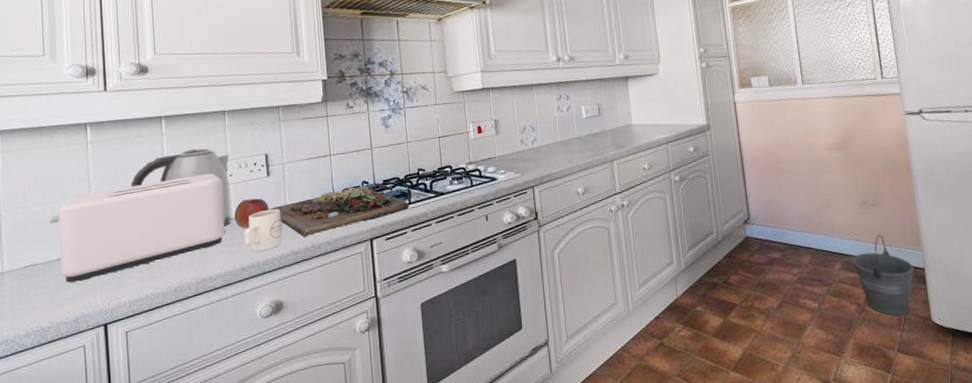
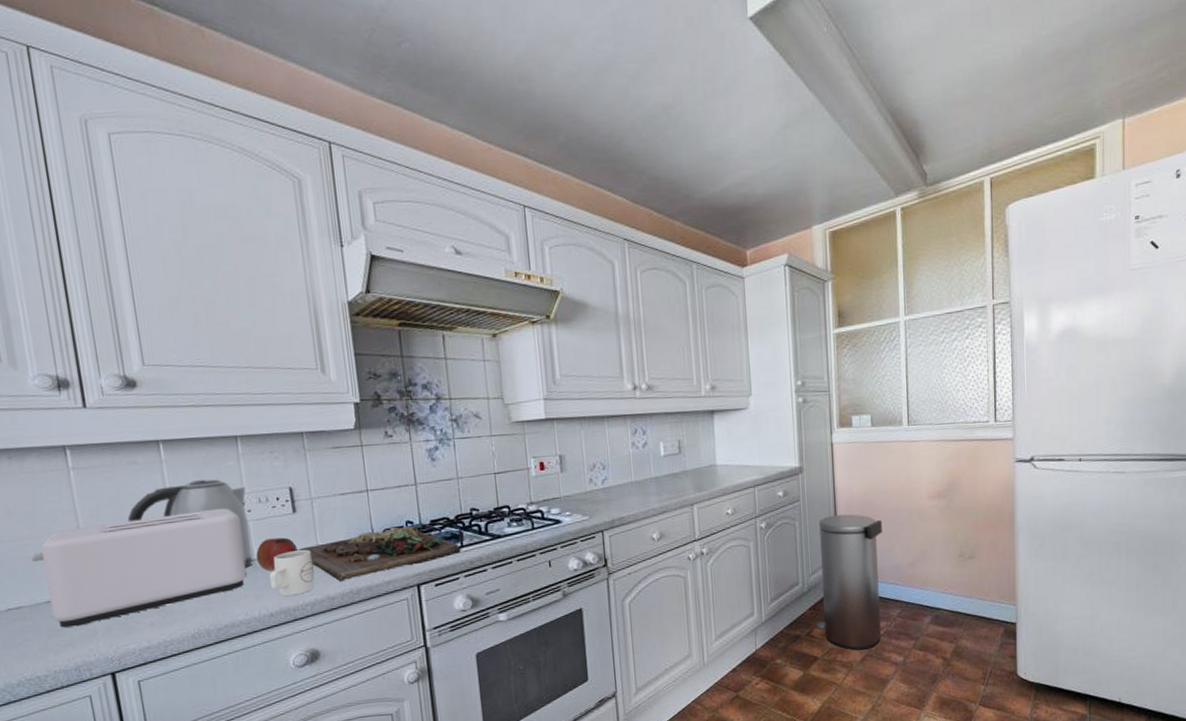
pedal bin: none [728,166,795,297] -> present [815,514,882,651]
bucket: present [851,234,914,316] -> none [942,588,1005,670]

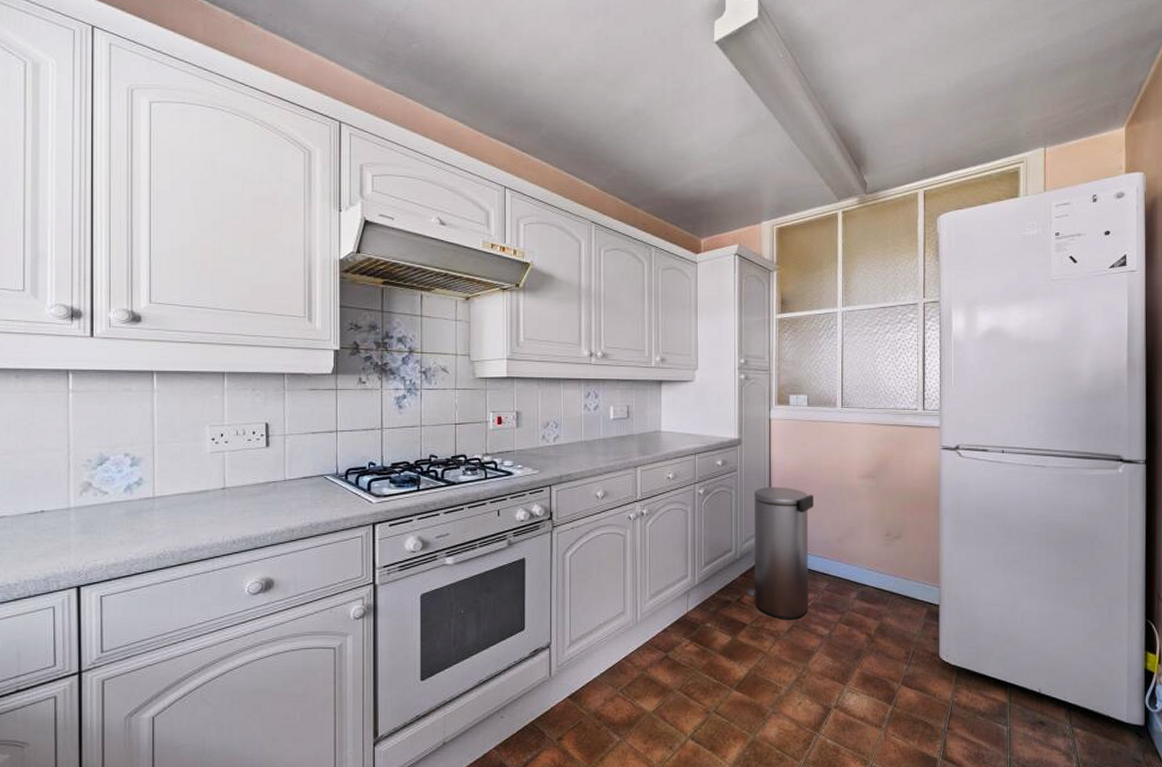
toaster: present [31,508,247,628] -> none [21,438,216,539]
kettle: present [127,479,254,568] -> none [114,409,226,496]
fruit: present [256,537,298,572] -> none [227,469,266,500]
mug: present [269,550,315,597] -> none [236,482,278,526]
cutting board: present [299,526,461,582] -> none [267,467,417,515]

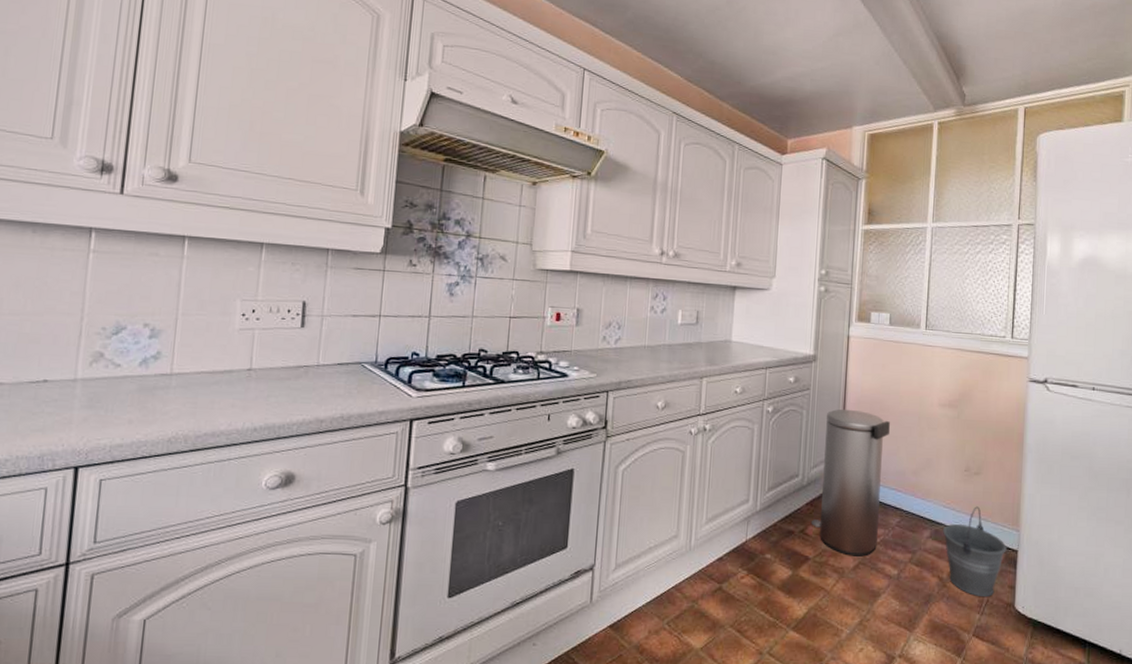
bucket: none [868,567,929,650] -> present [942,506,1007,598]

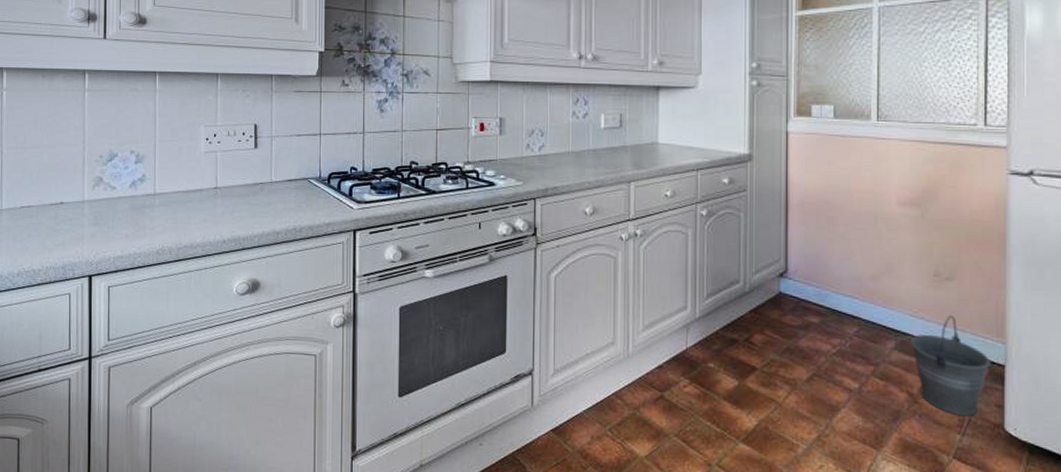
pedal bin: present [810,408,890,557] -> none [756,210,840,368]

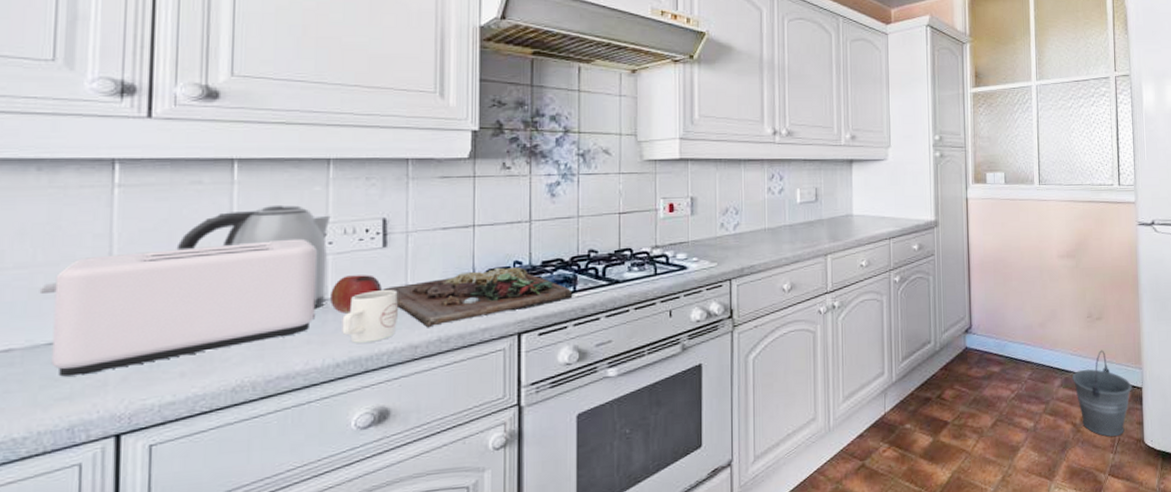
toaster: none [45,137,210,230] -> present [39,238,316,377]
kettle: none [122,109,219,195] -> present [176,204,331,309]
fruit: none [219,170,254,200] -> present [330,274,382,314]
mug: none [227,184,265,226] -> present [342,290,398,344]
cutting board: none [255,171,397,218] -> present [383,267,573,328]

